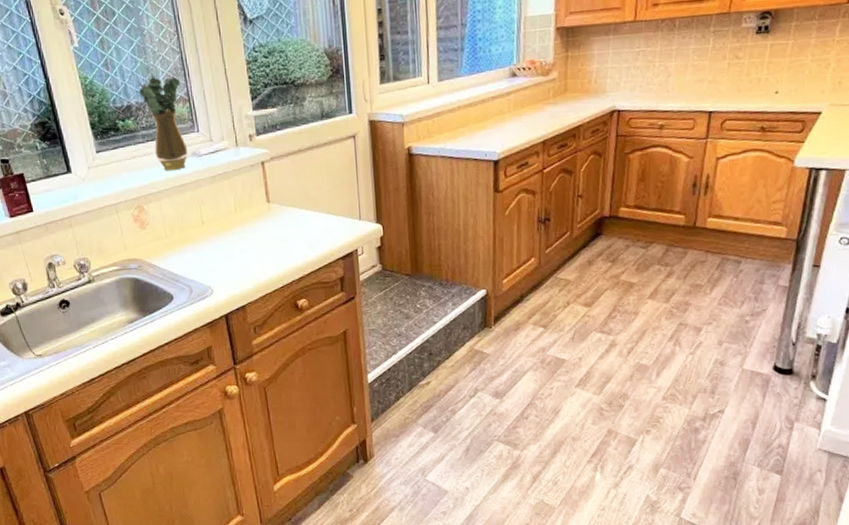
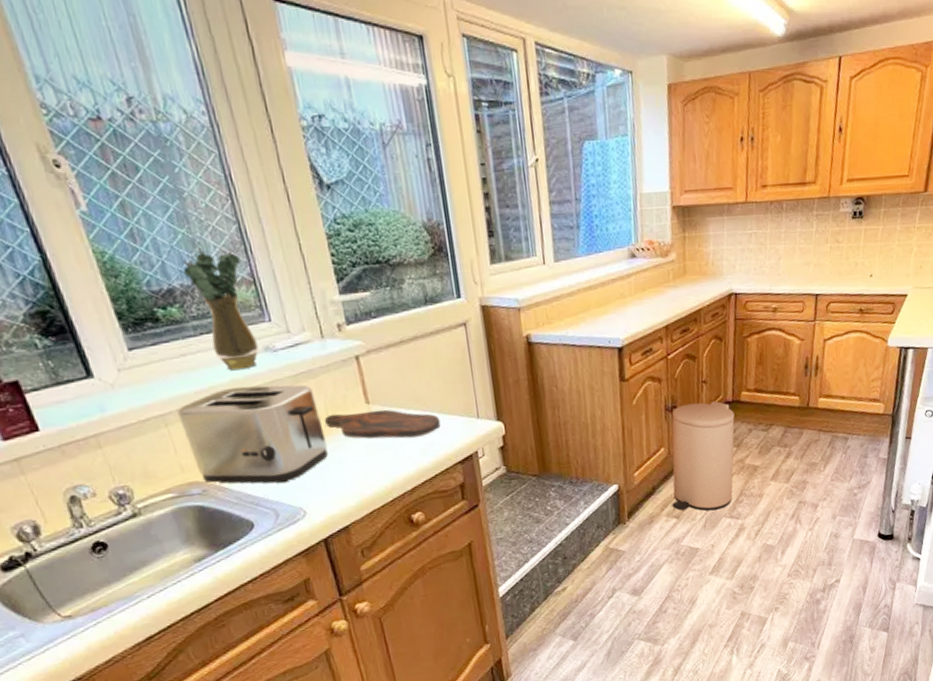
toaster: none [126,184,234,265] -> present [177,384,328,484]
cutting board: none [233,208,327,234] -> present [324,409,441,440]
pedal bin: none [539,215,611,324] -> present [671,400,735,511]

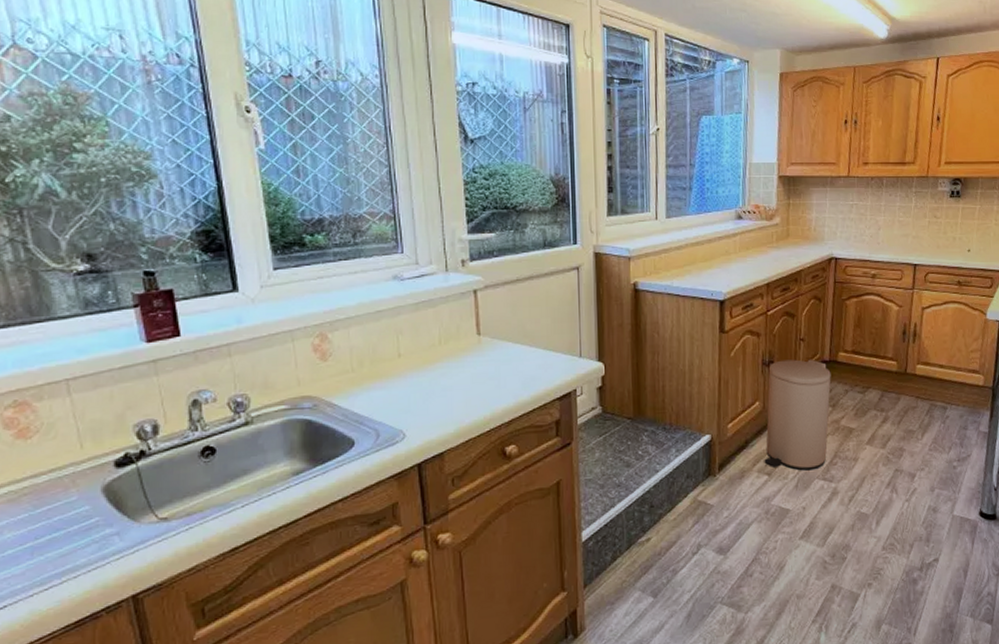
toaster: present [177,384,328,484] -> none [306,309,436,405]
vase: present [183,246,259,371] -> none [334,184,388,295]
cutting board: present [324,409,441,440] -> none [436,341,544,371]

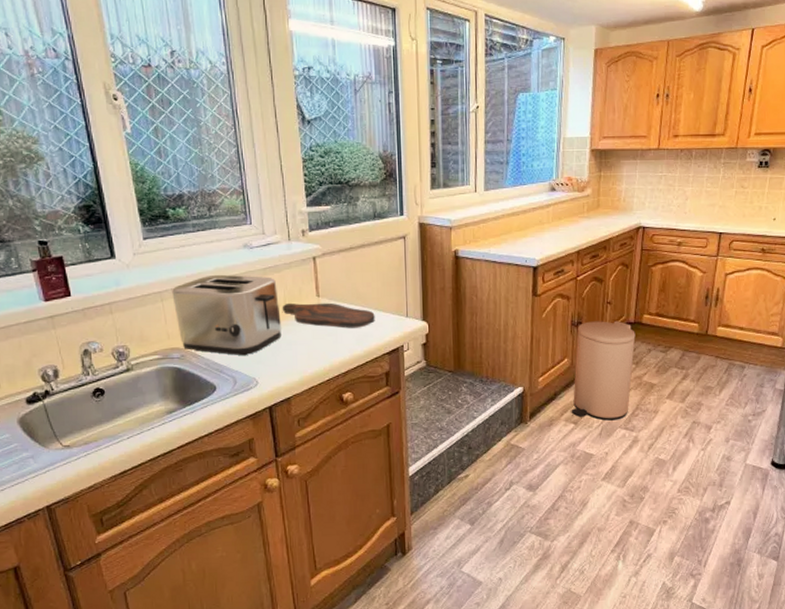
toaster: none [306,309,436,405] -> present [172,274,282,356]
cutting board: none [436,341,544,371] -> present [282,302,375,329]

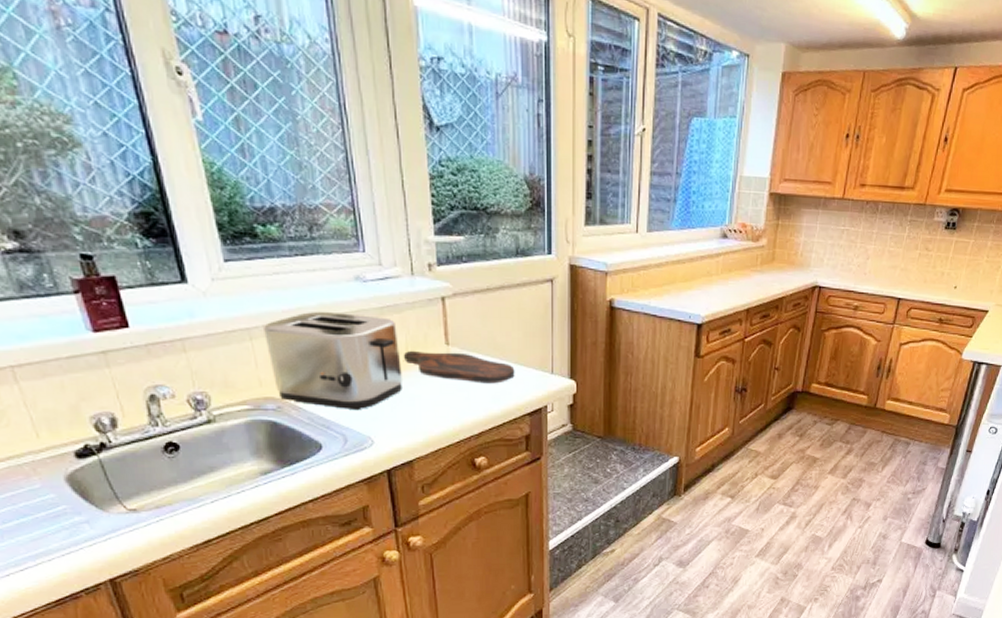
pedal bin: present [571,320,636,421] -> none [728,388,802,495]

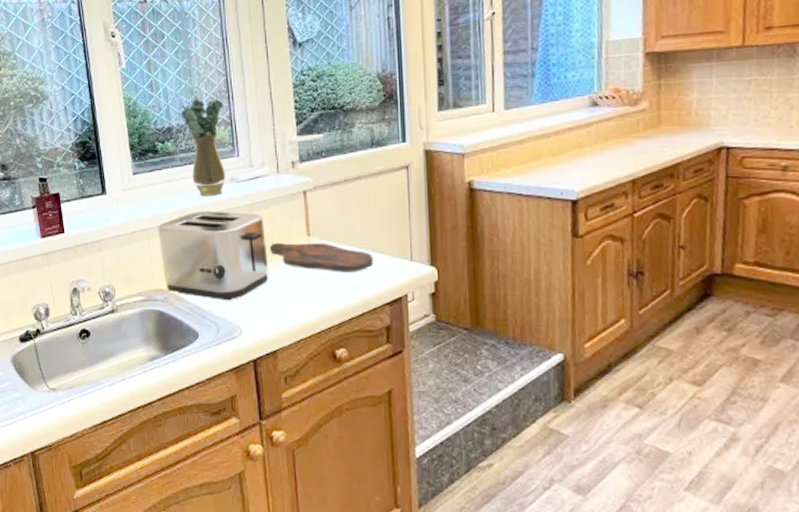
vase: none [287,170,350,295] -> present [181,94,226,197]

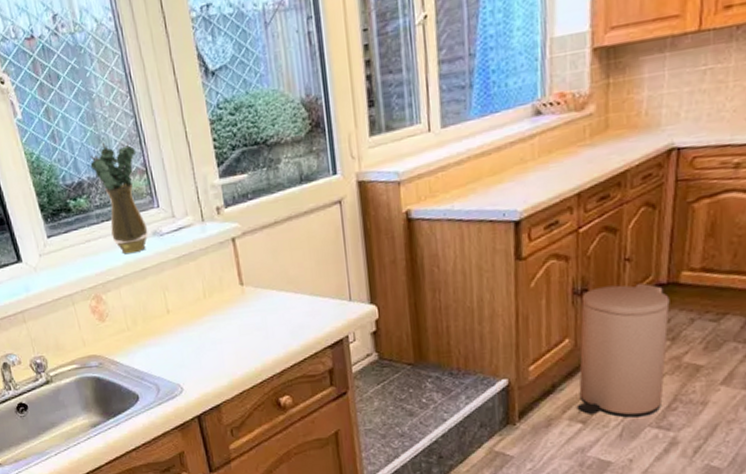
toaster: present [158,210,269,301] -> none [82,266,204,360]
cutting board: present [269,242,373,273] -> none [201,291,311,321]
pedal bin: none [633,271,725,407] -> present [576,282,670,418]

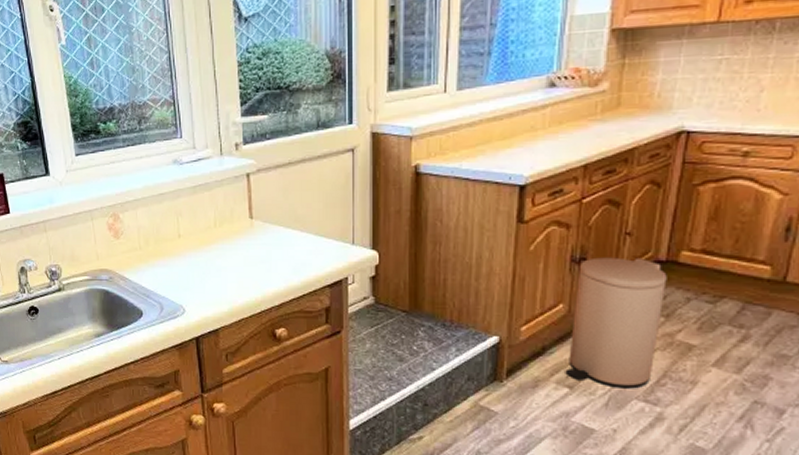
vase: present [90,142,148,254] -> none [123,73,169,179]

